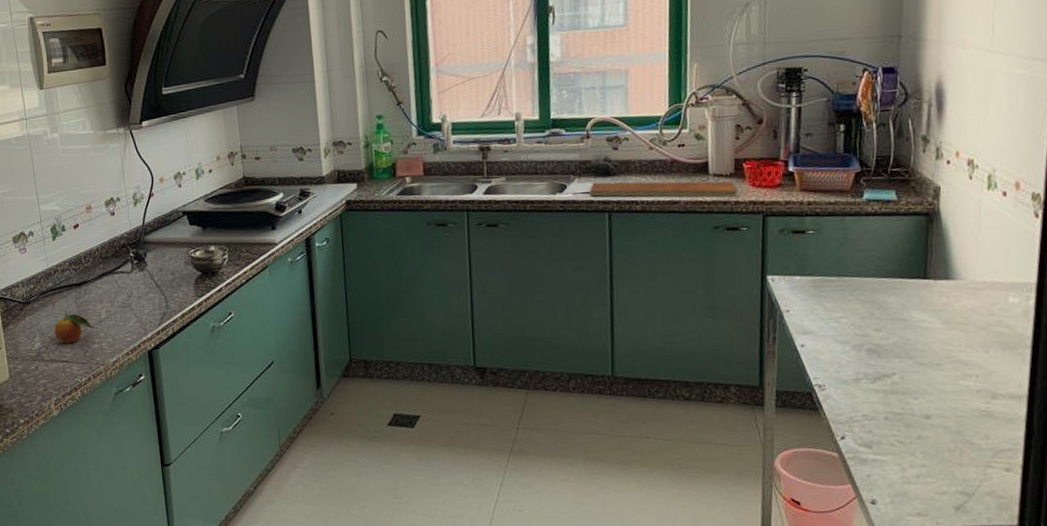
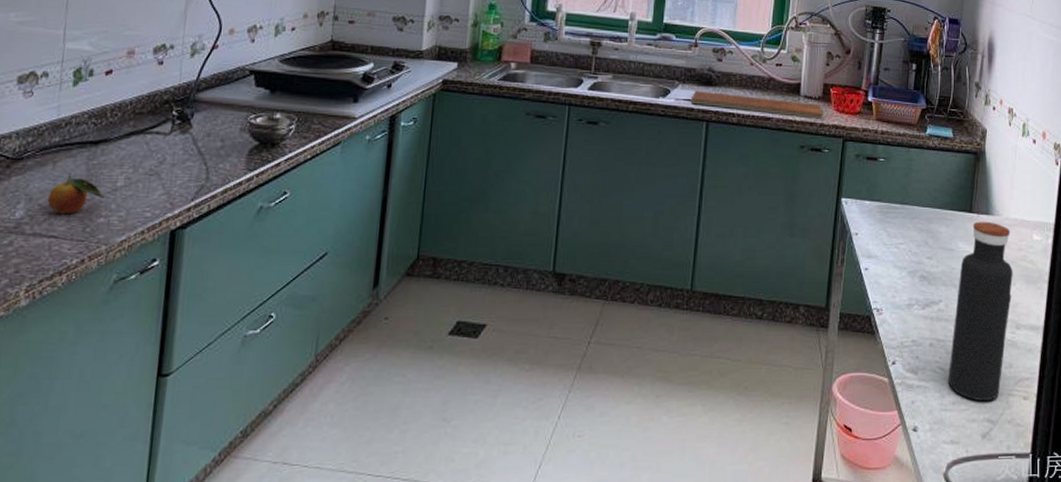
water bottle: none [908,286,985,474] -> present [947,221,1013,402]

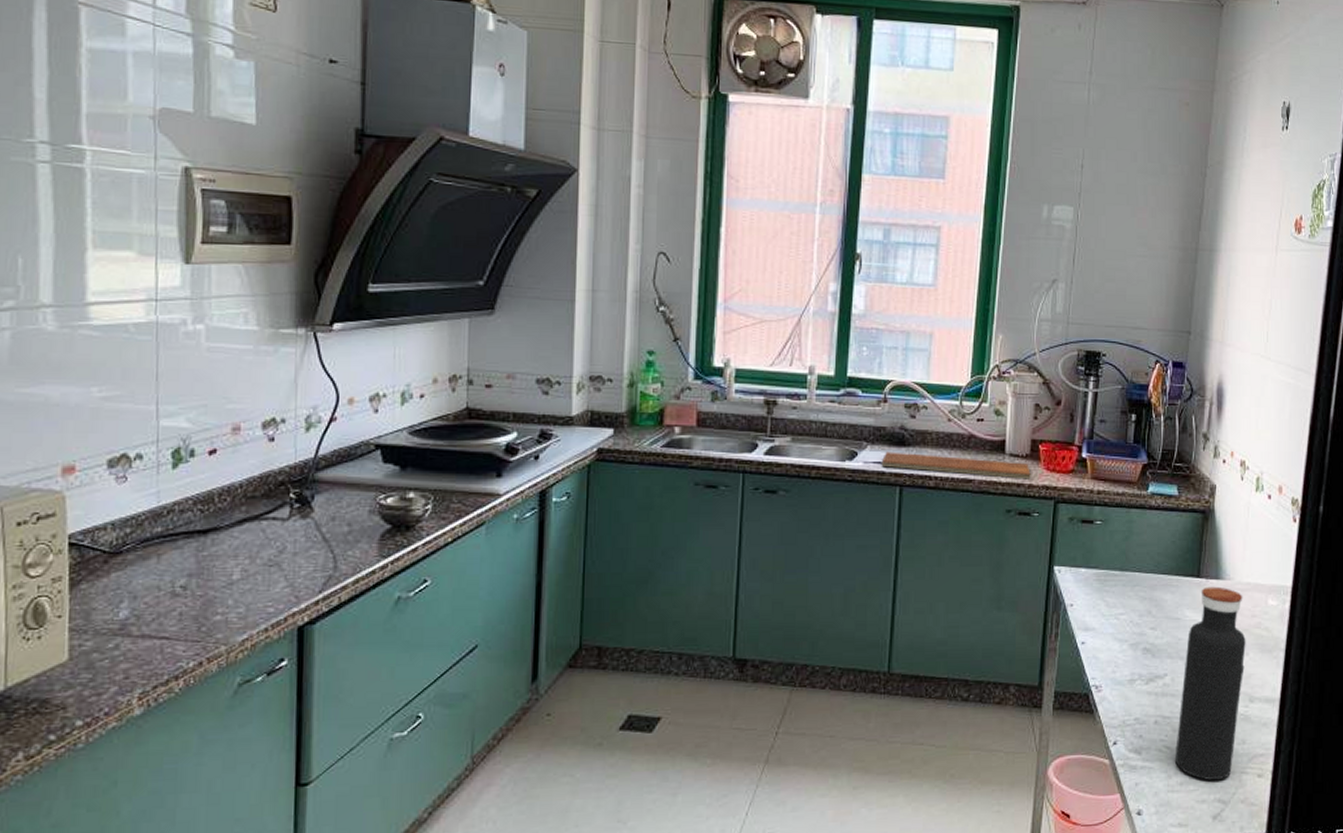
fruit: present [47,171,105,215] -> none [154,565,220,613]

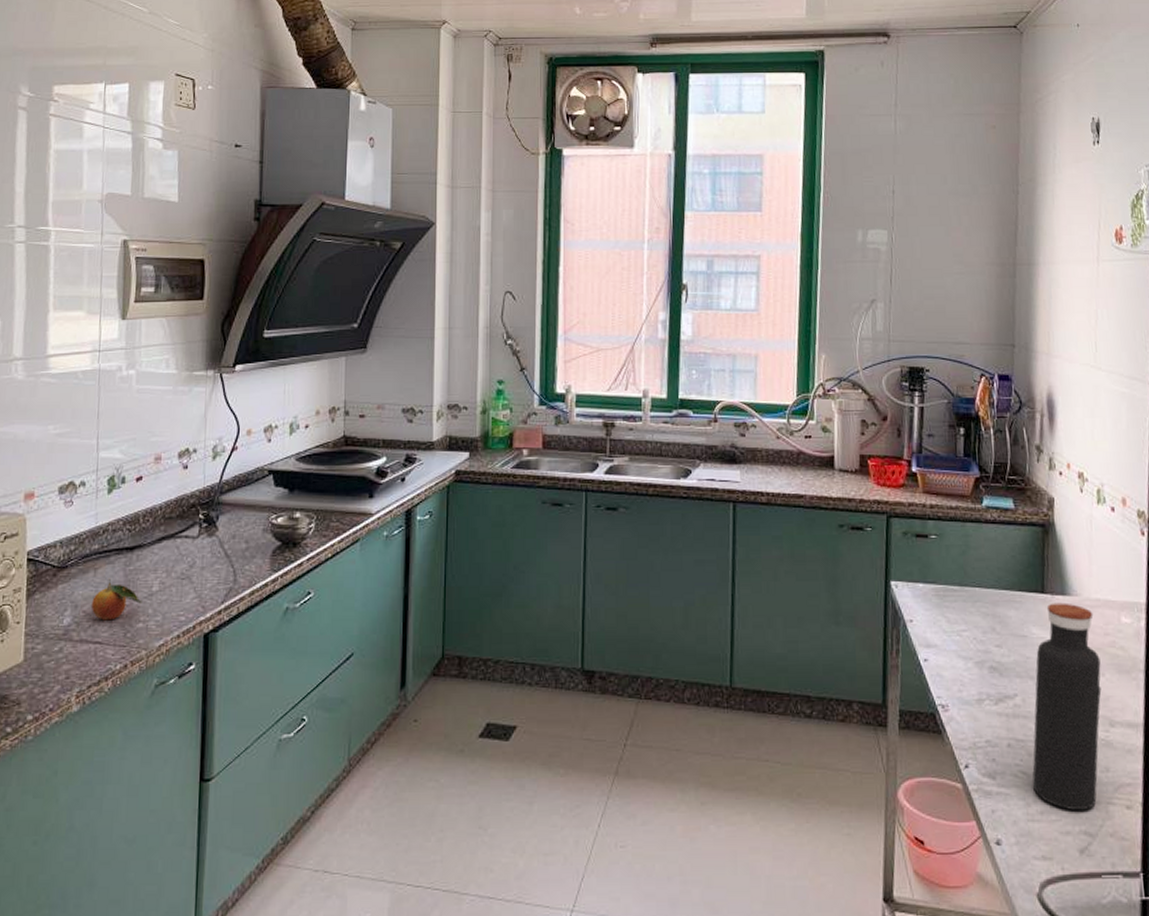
fruit: none [154,565,220,613] -> present [91,578,142,621]
chopping board: present [881,452,1031,479] -> none [714,469,861,494]

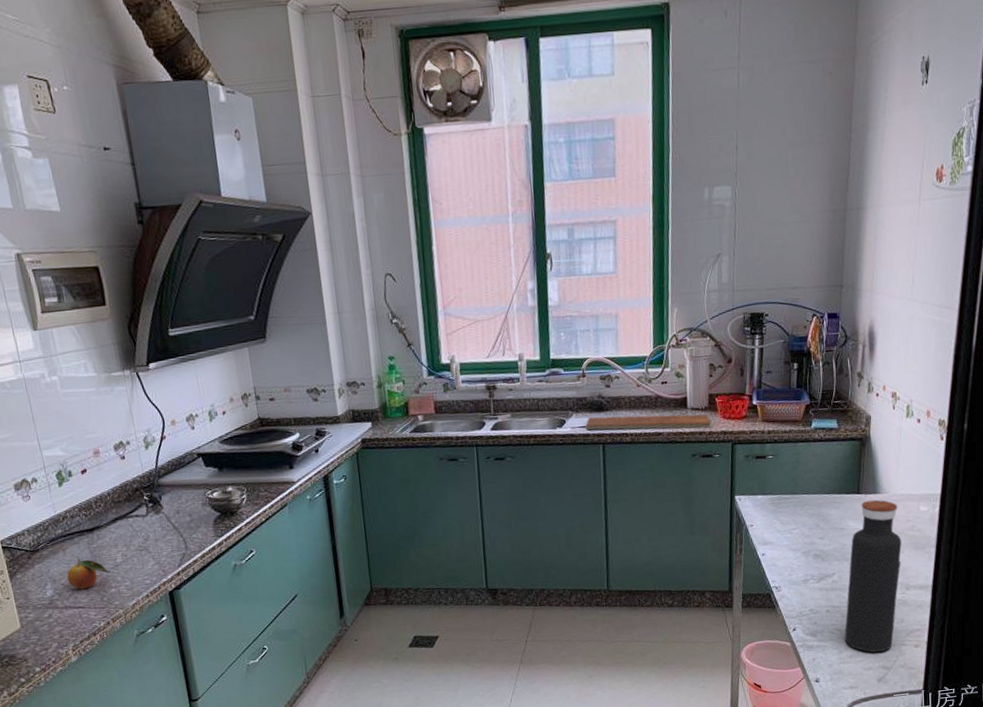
chopping board: none [714,469,861,494] -> present [585,414,710,430]

